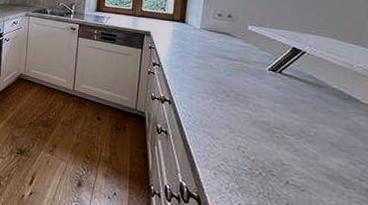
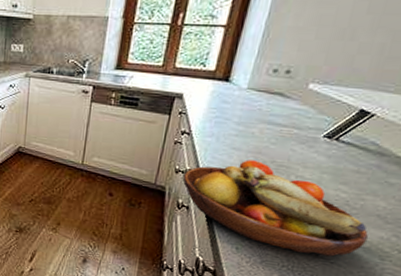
fruit bowl: none [158,89,328,184] -> present [182,160,368,257]

